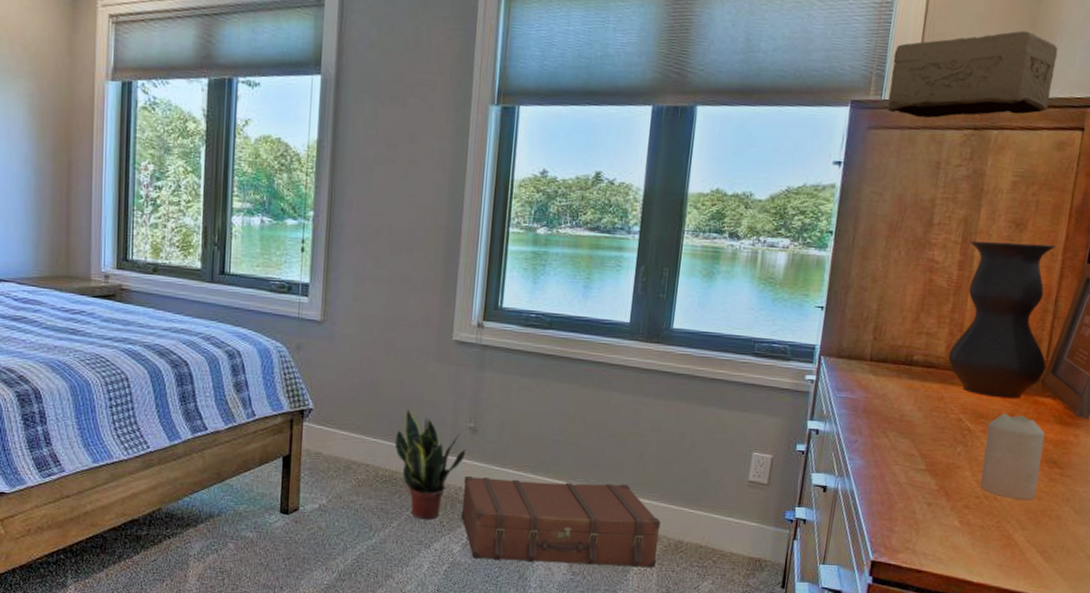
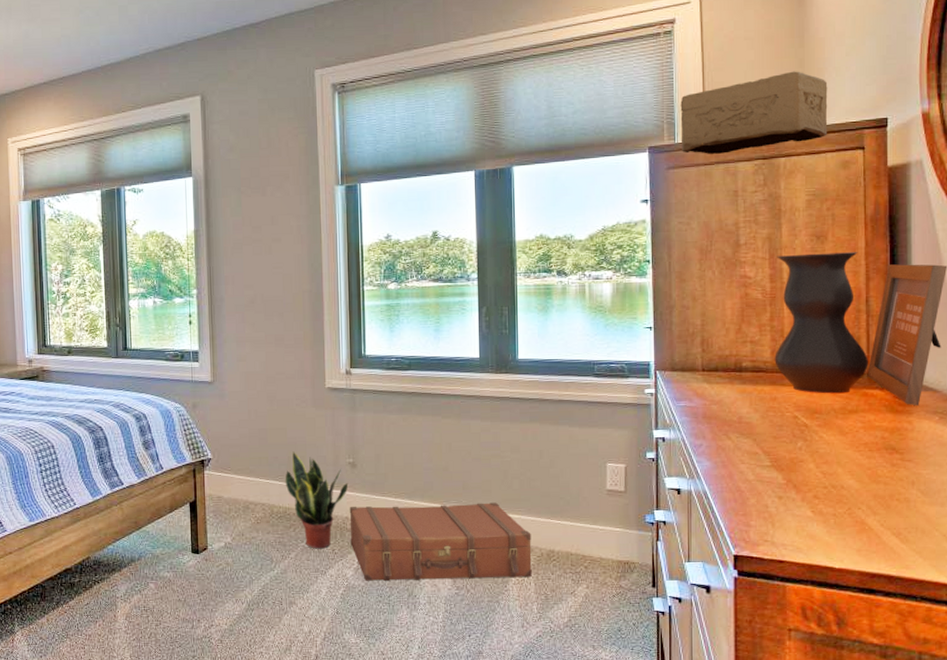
candle: present [980,413,1045,501] -> none [823,407,881,488]

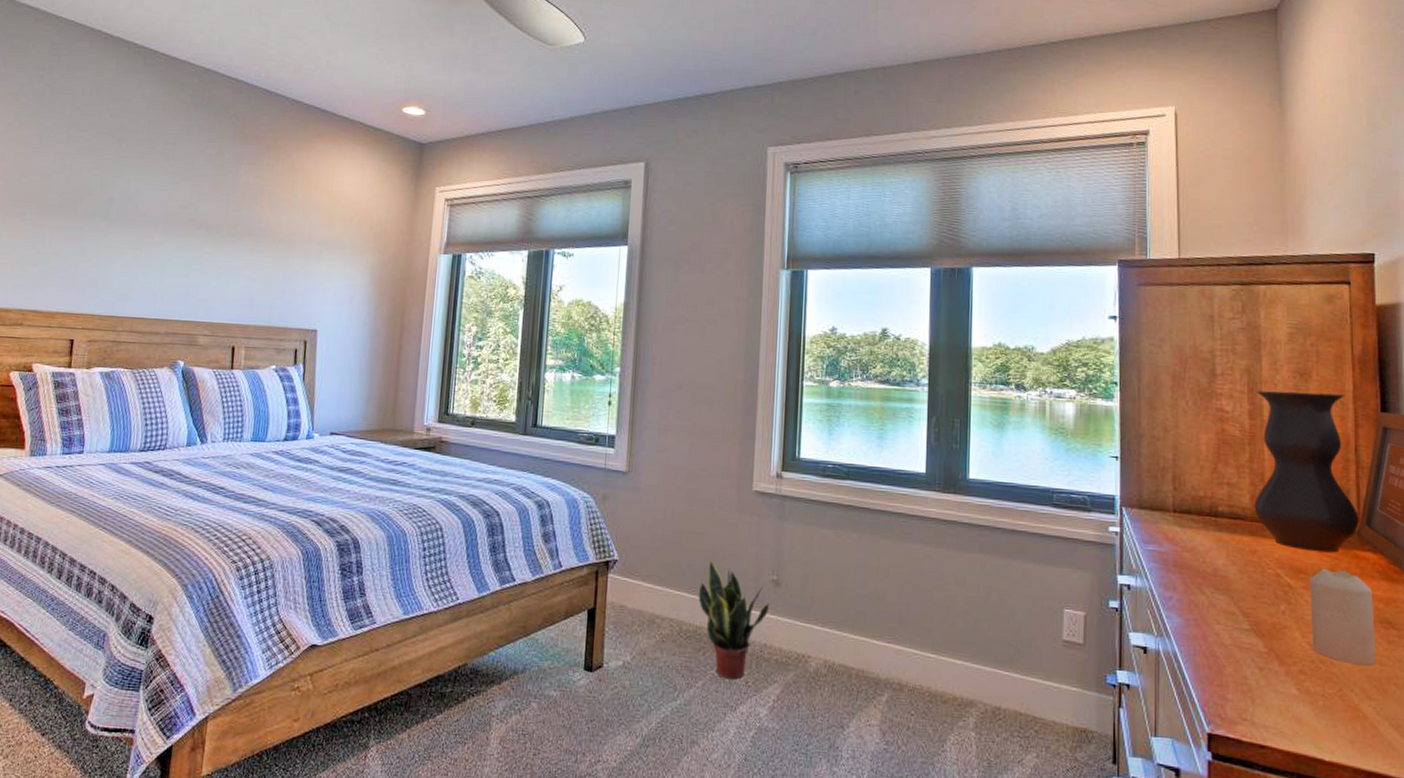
suitcase: present [349,502,532,581] -> none [766,632,975,737]
decorative box: present [680,71,828,155] -> none [1153,195,1311,275]
candle: none [823,407,881,488] -> present [1309,568,1376,667]

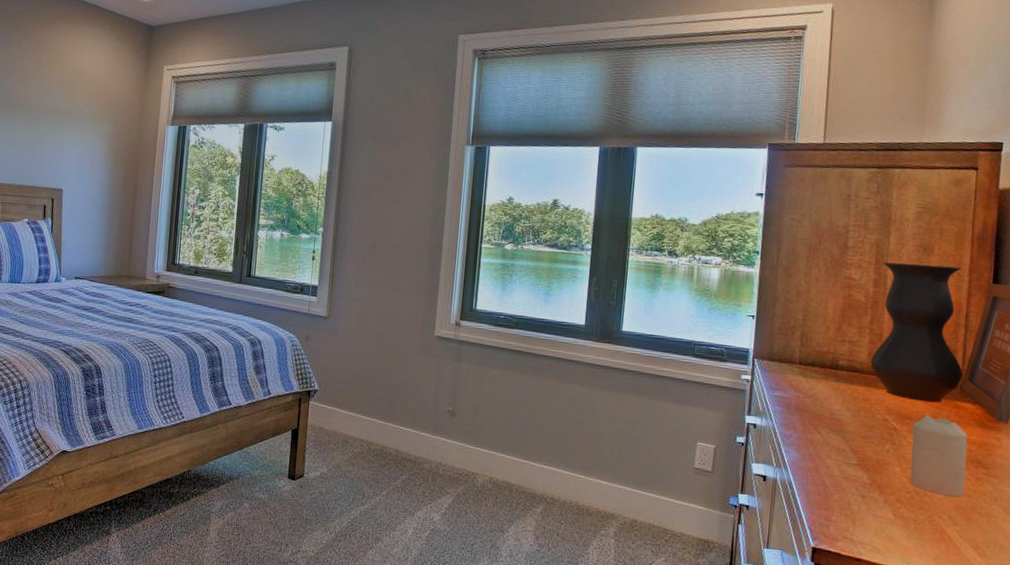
potted plant: present [698,561,770,680] -> none [385,393,446,491]

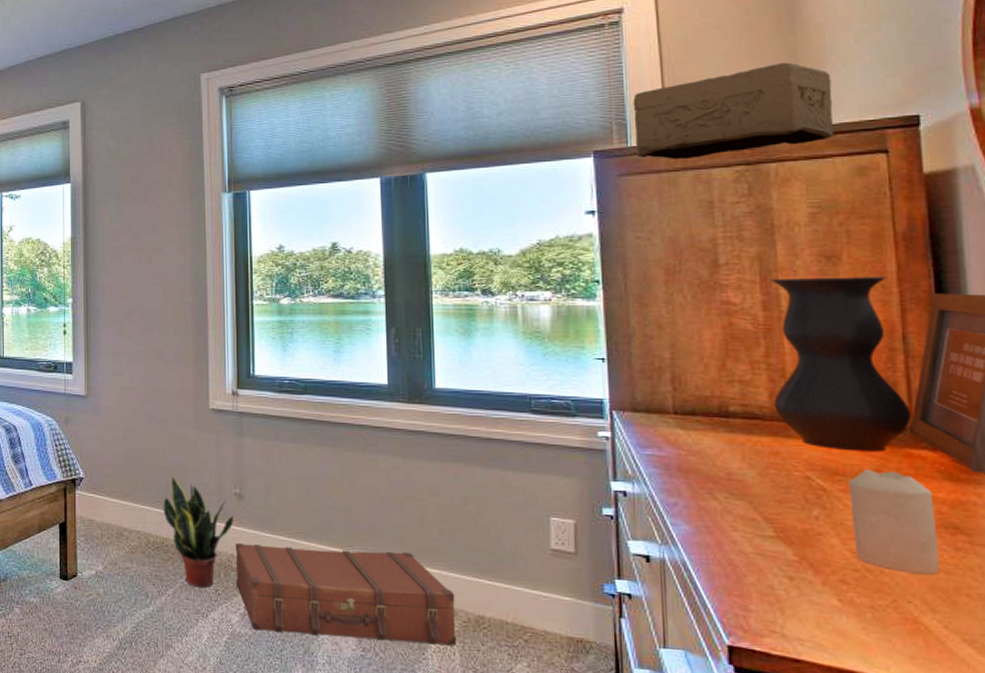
potted plant: none [385,393,446,491] -> present [163,476,234,588]
suitcase: none [441,453,617,543] -> present [235,543,457,645]
decorative box: none [801,87,948,159] -> present [633,62,835,160]

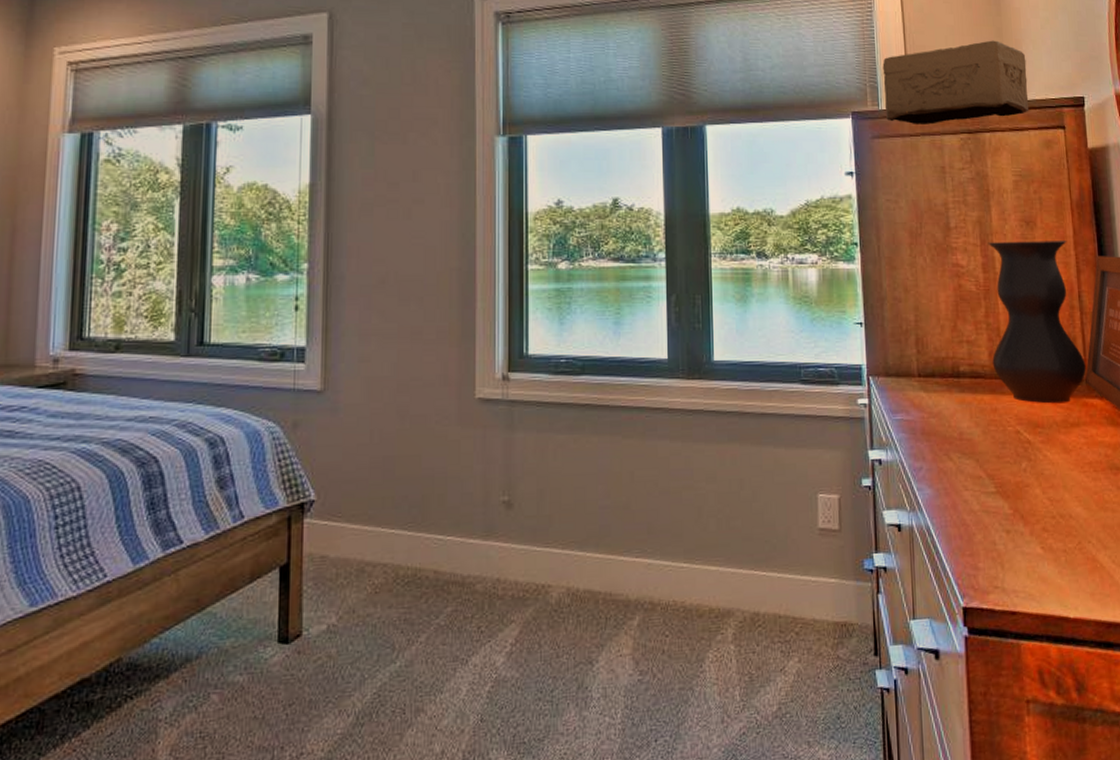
potted plant: present [163,476,234,588] -> none [416,487,502,628]
suitcase: present [235,543,457,645] -> none [502,550,733,670]
candle: present [849,469,940,576] -> none [1046,419,1109,516]

